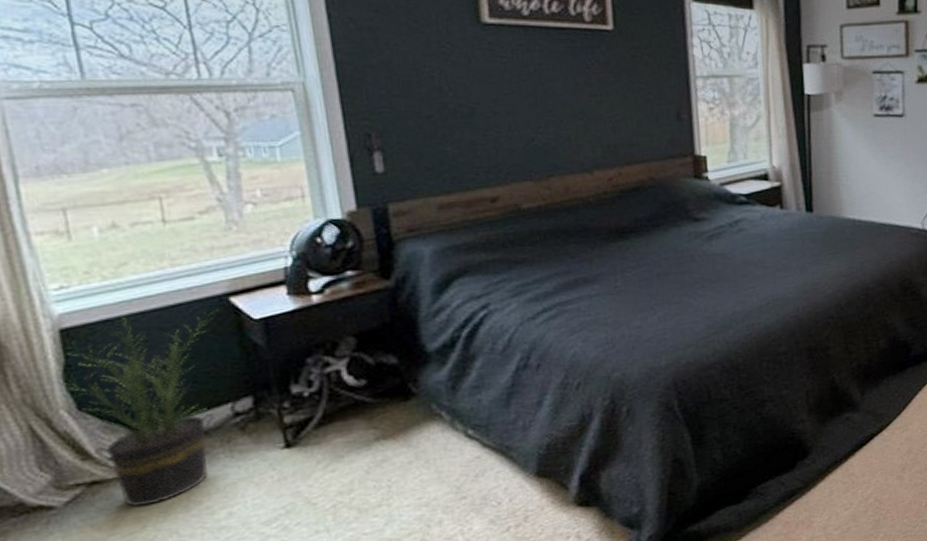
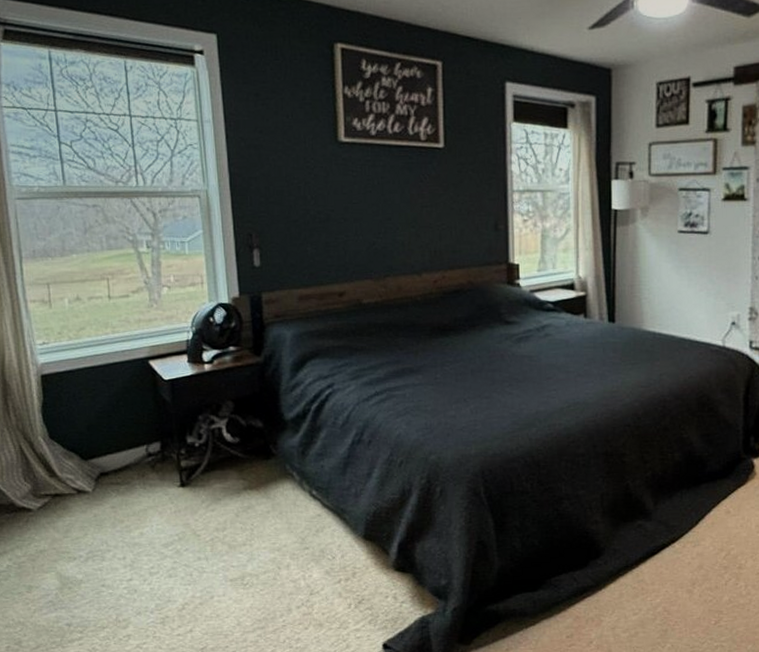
potted plant: present [46,309,218,507] -> none [32,368,141,518]

